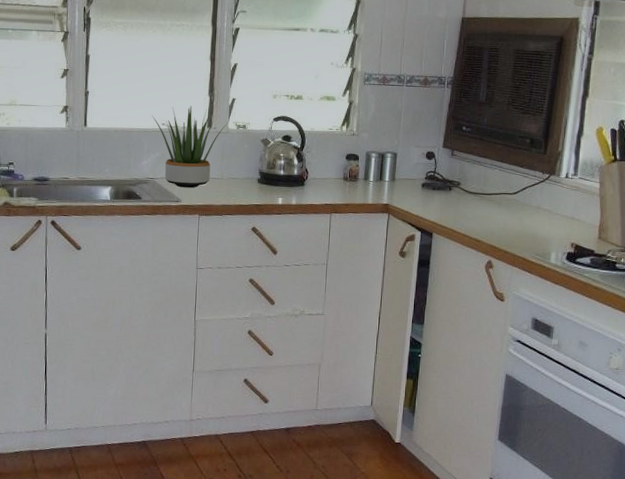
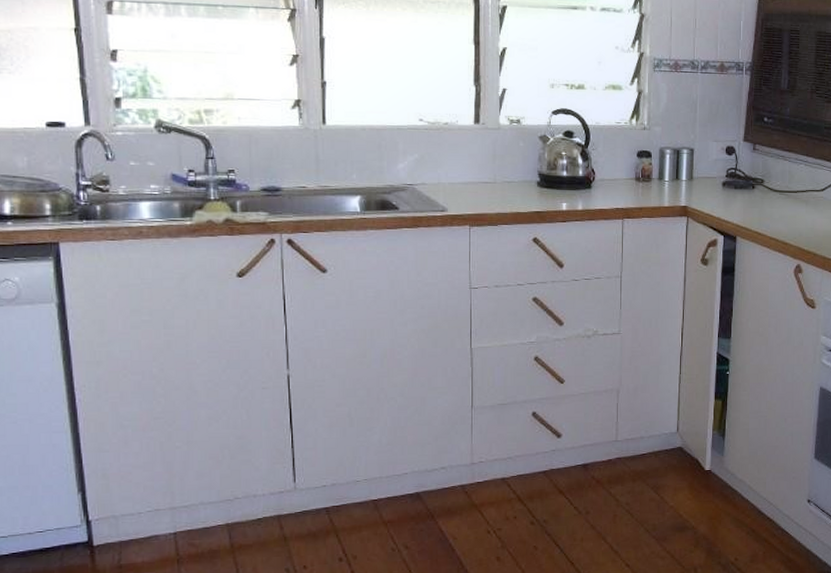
potted plant: present [151,106,228,188] -> none [406,98,499,195]

